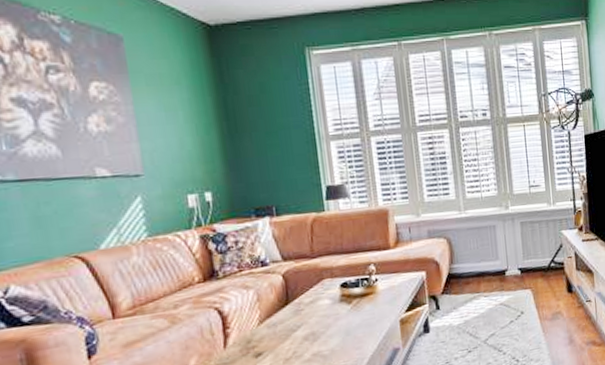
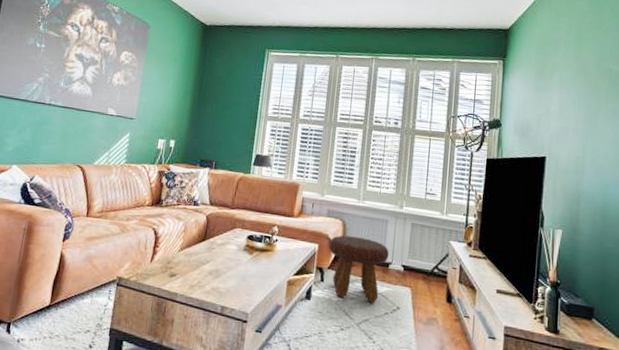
footstool: none [437,250,503,321] -> present [328,235,389,303]

